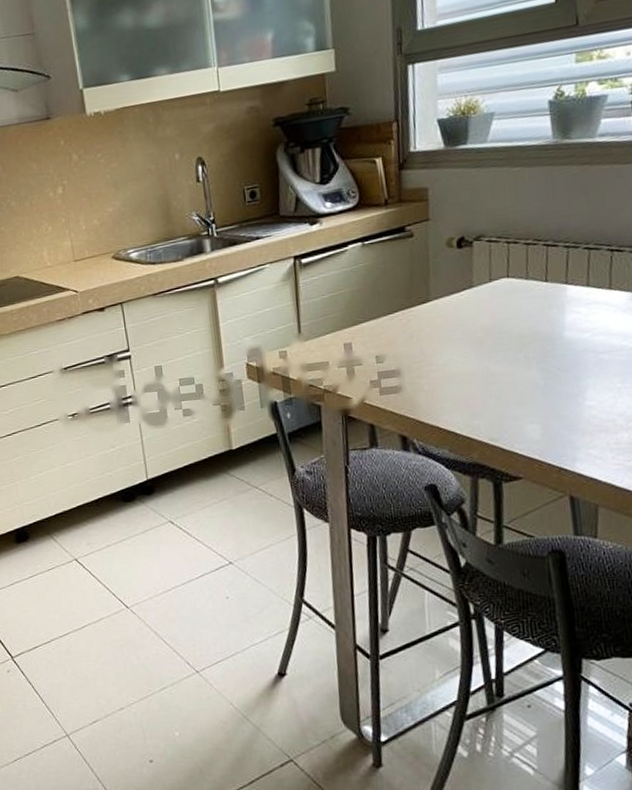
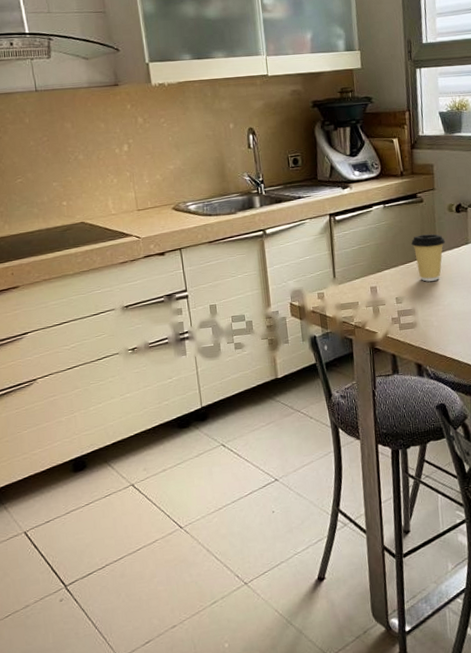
coffee cup: none [396,276,442,336] -> present [411,233,446,282]

